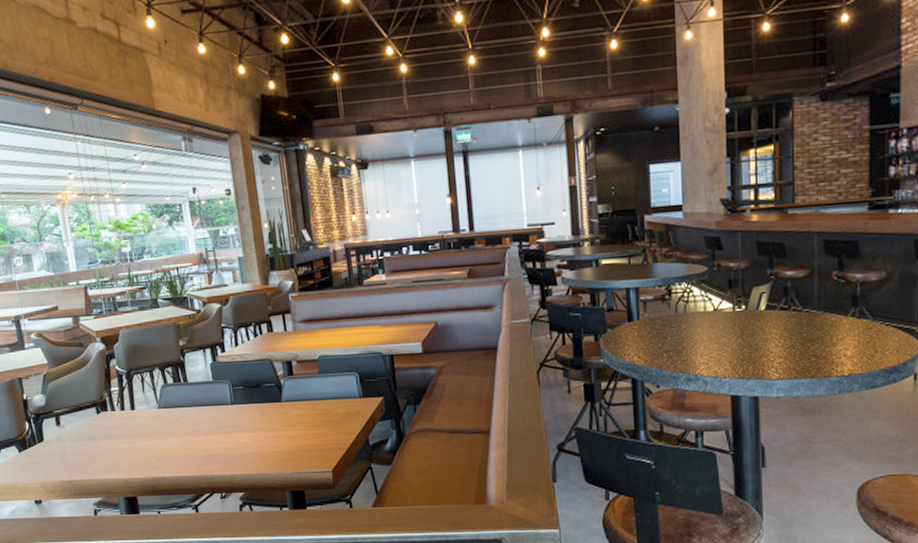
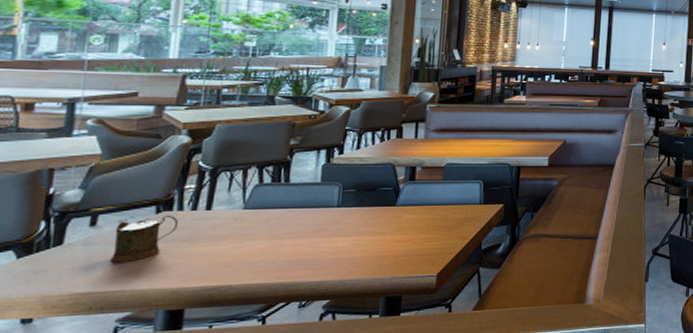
beer mug: none [73,415,115,457] -> present [110,215,179,263]

